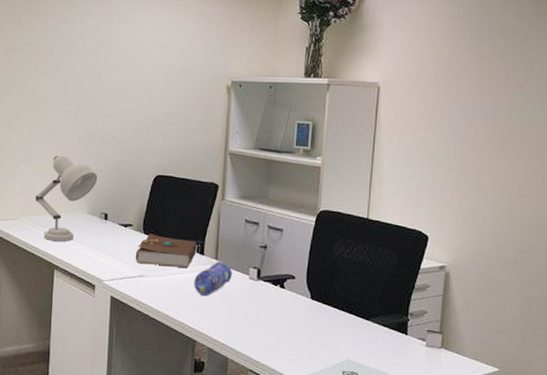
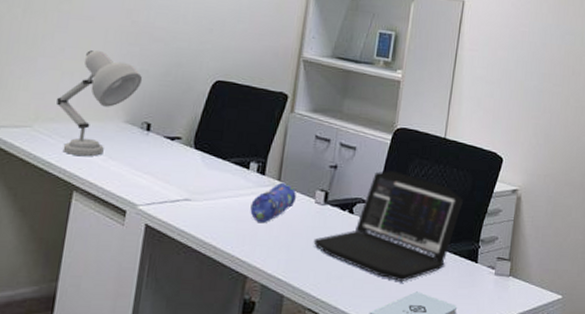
book: present [135,233,197,268] -> none [181,148,258,190]
laptop: none [250,250,389,349] -> present [313,171,463,281]

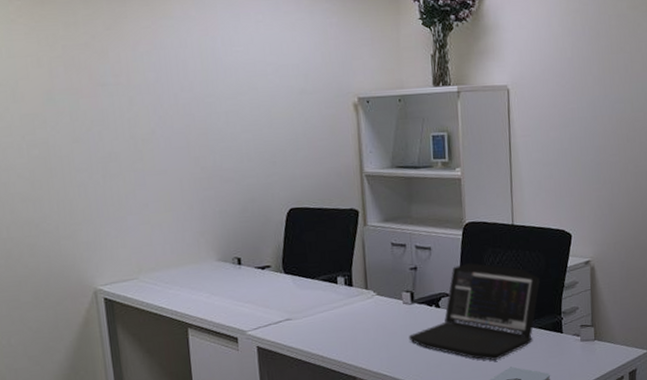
desk lamp: present [56,50,143,156] -> none [153,200,224,297]
pencil case: present [250,182,296,224] -> none [345,290,385,330]

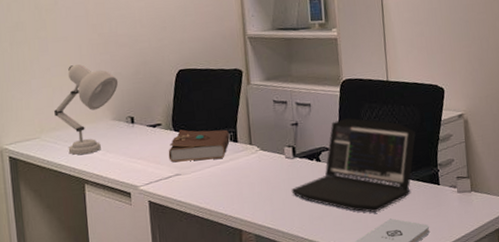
desk lamp: none [153,200,224,297] -> present [54,64,119,155]
book: none [278,272,344,307] -> present [168,129,230,162]

